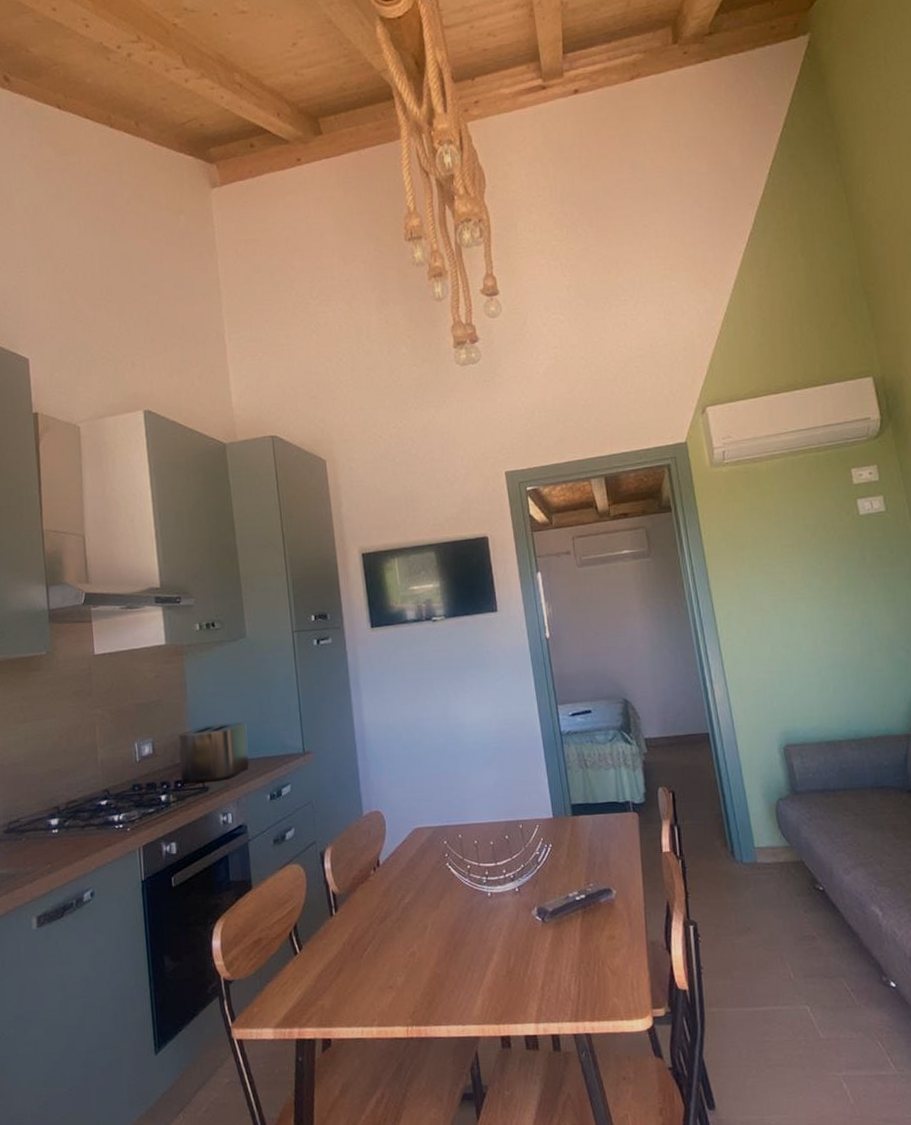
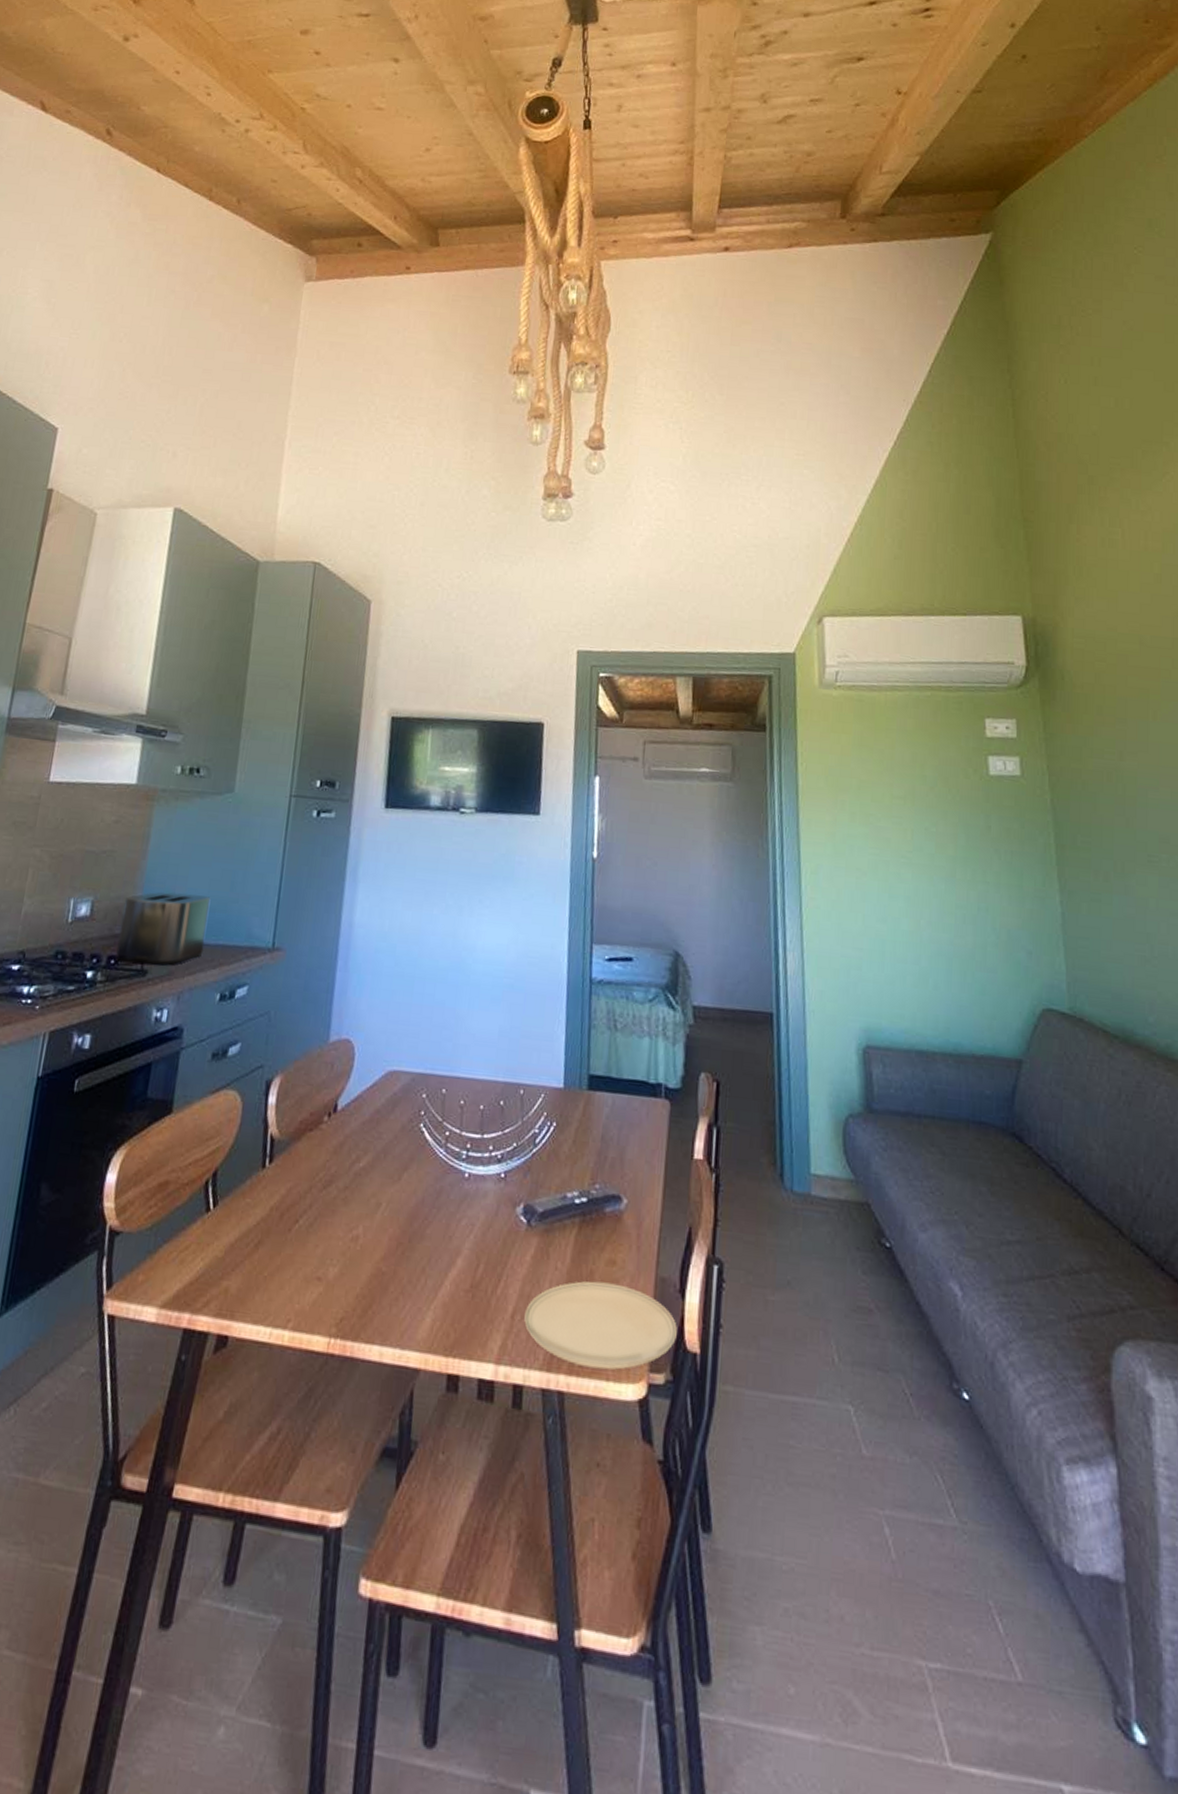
plate: none [551,952,669,1014] -> present [524,1281,677,1370]

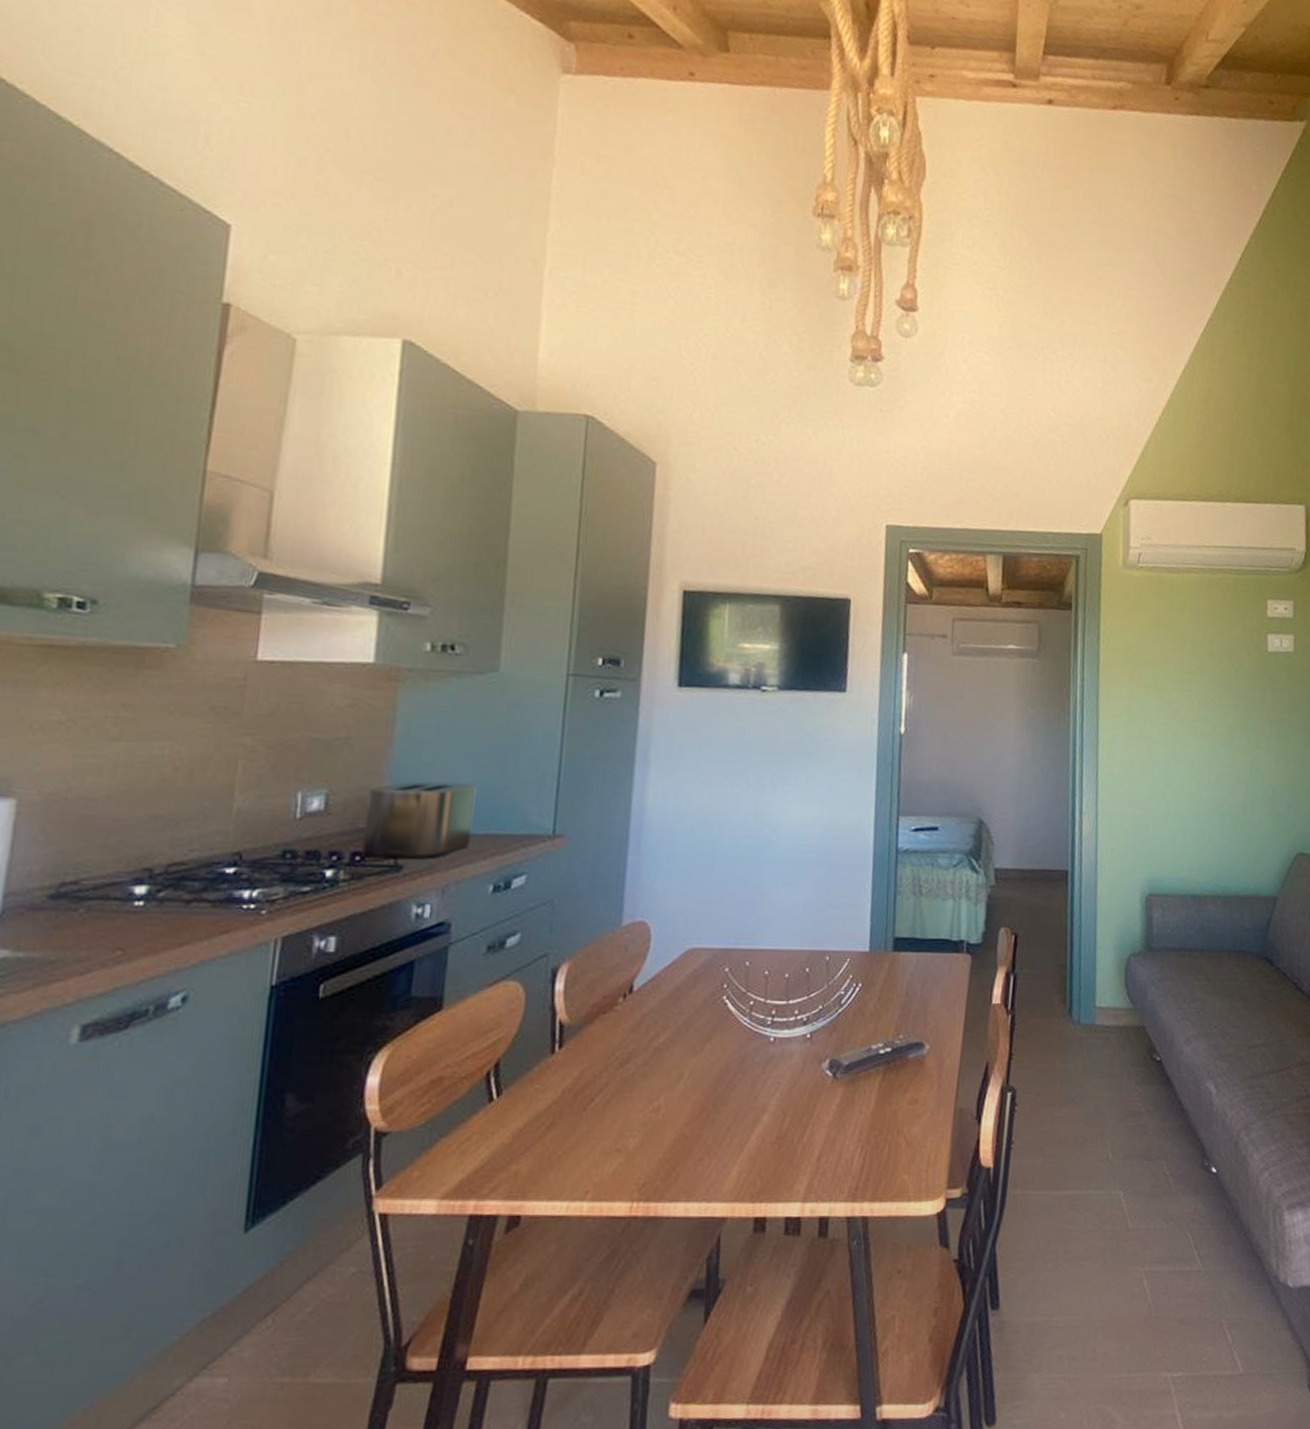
plate: present [524,1281,677,1370] -> none [830,1119,973,1193]

